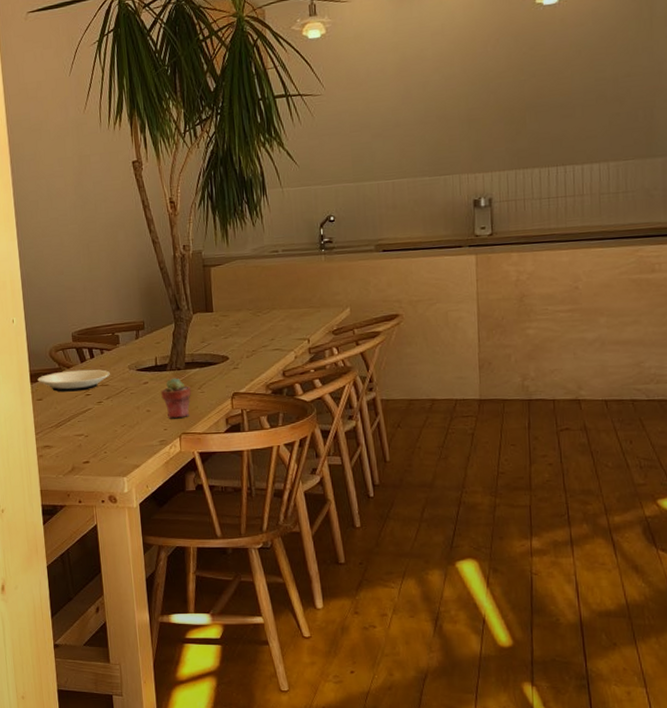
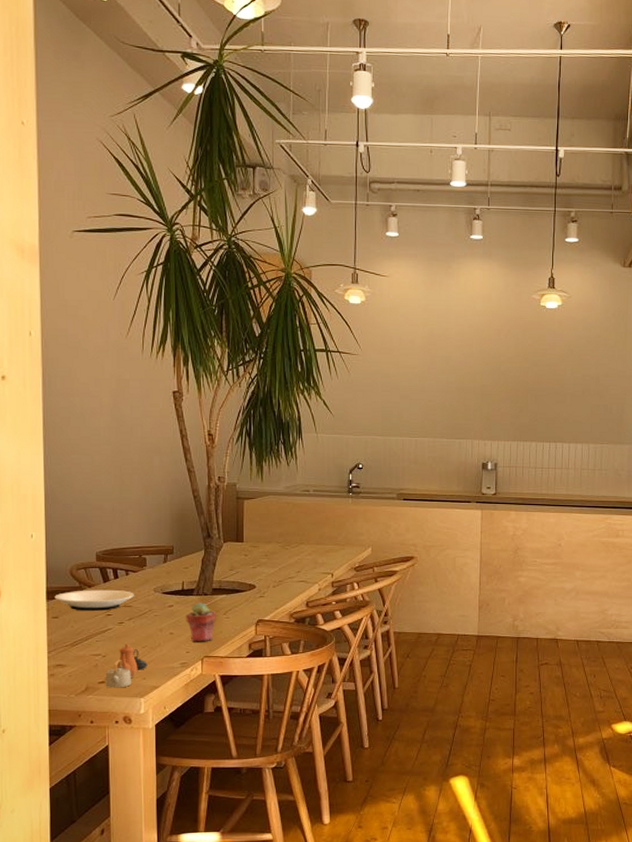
teapot: none [89,423,128,468] -> present [105,643,148,688]

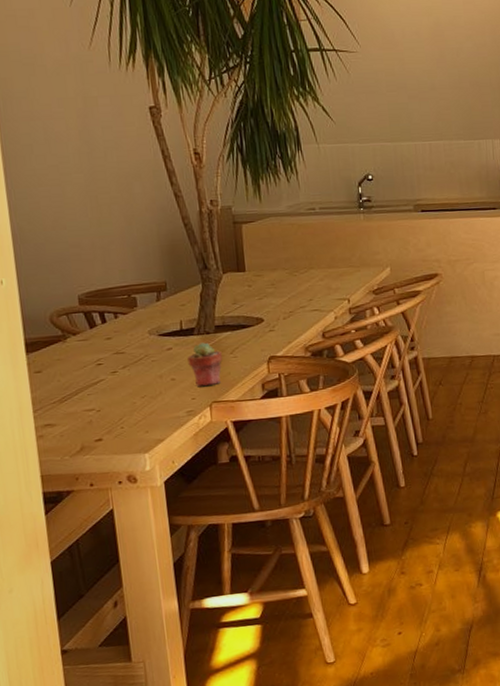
plate: present [55,589,134,611] -> none [35,335,127,363]
teapot: present [105,643,148,688] -> none [101,394,150,446]

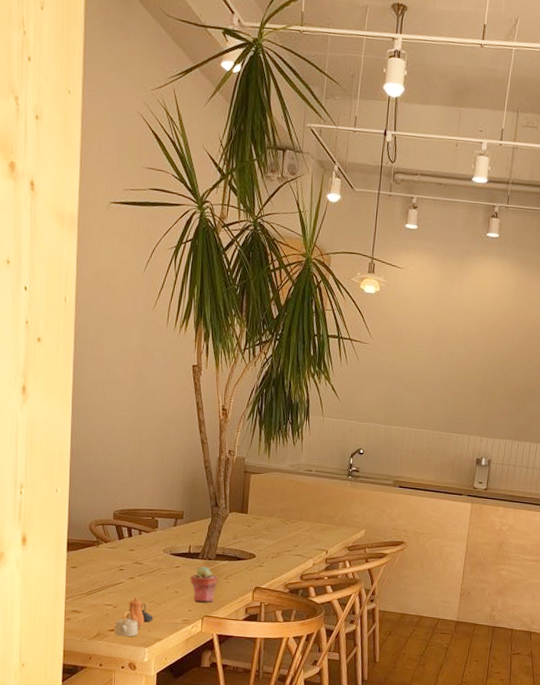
teapot: none [101,394,150,446] -> present [115,597,154,637]

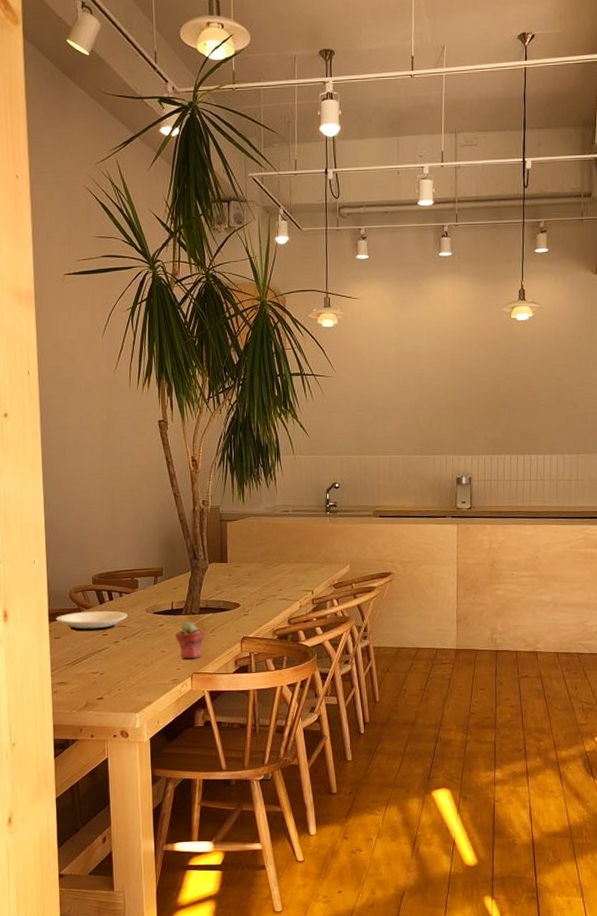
plate: none [74,544,145,565] -> present [56,610,128,632]
teapot: present [115,597,154,637] -> none [103,661,142,704]

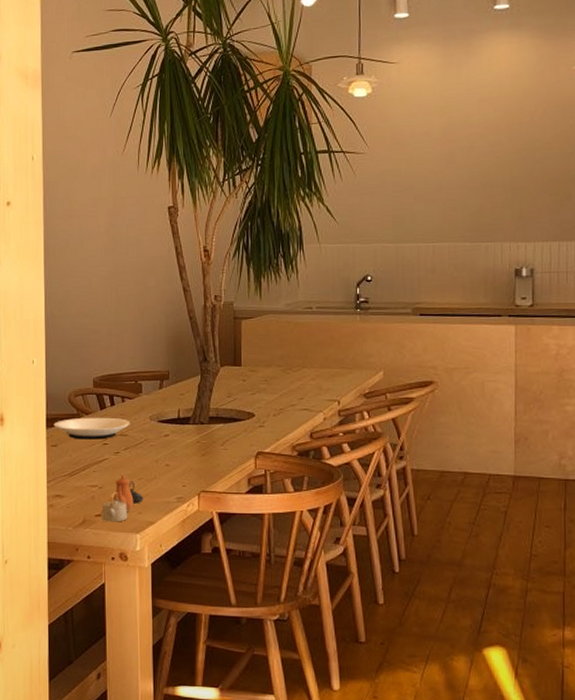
teapot: none [103,661,142,704] -> present [102,475,144,522]
potted succulent: present [175,621,204,659] -> none [182,432,213,474]

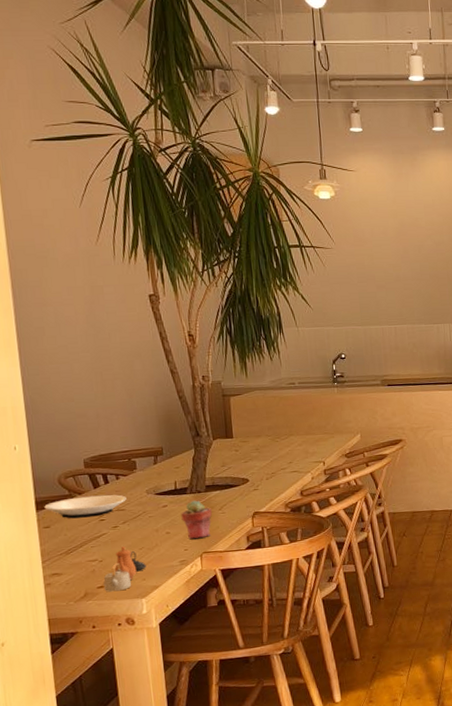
potted succulent: none [182,432,213,474] -> present [181,500,212,539]

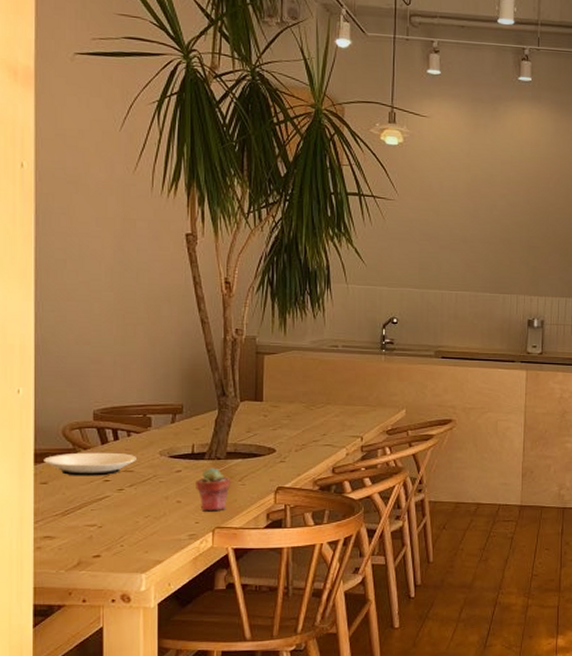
teapot: present [103,546,147,592] -> none [101,513,151,563]

